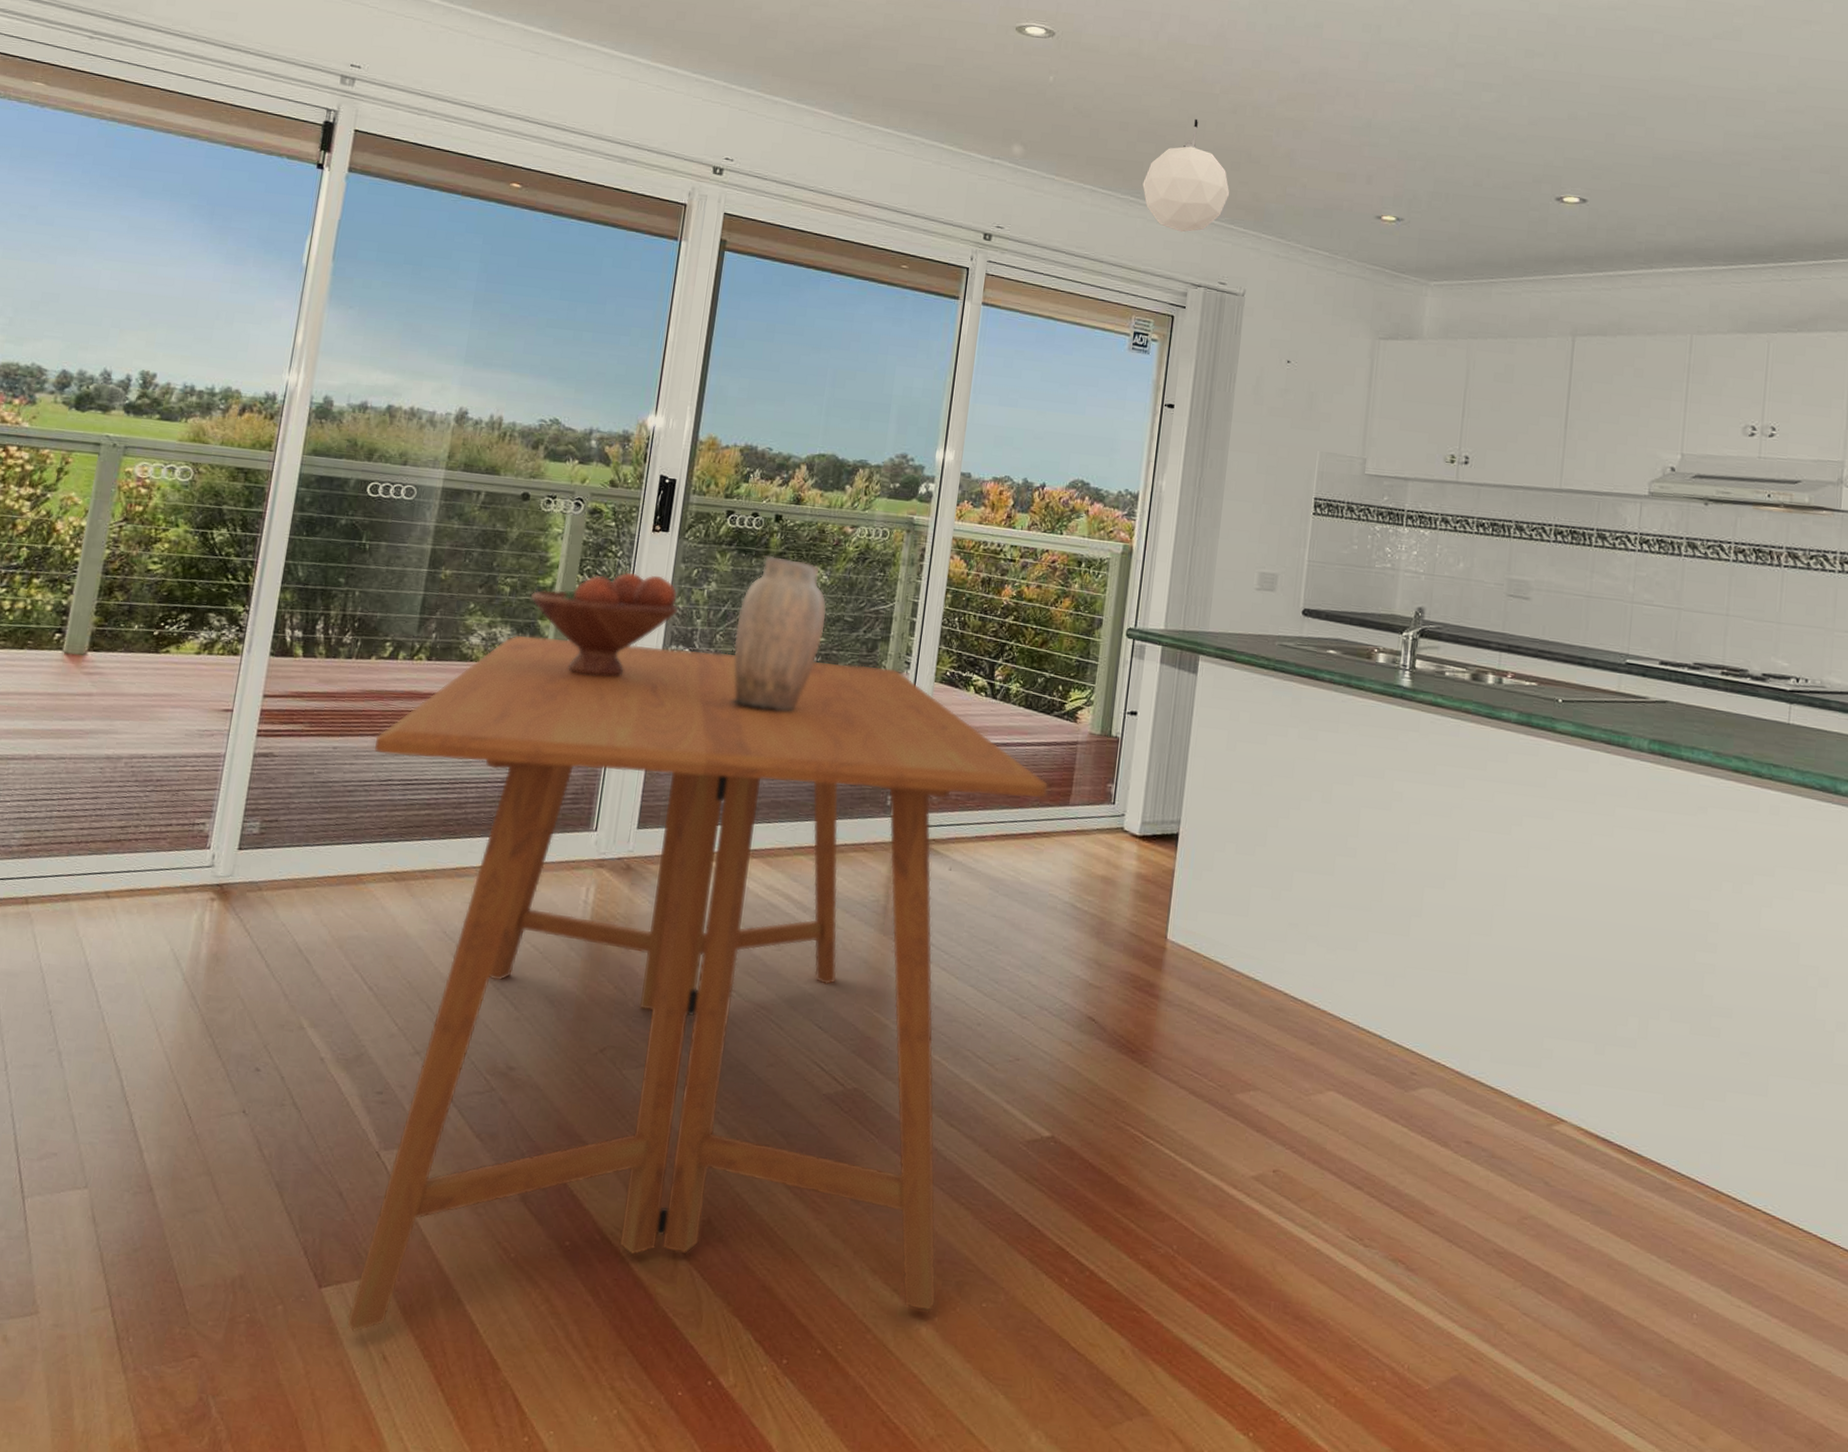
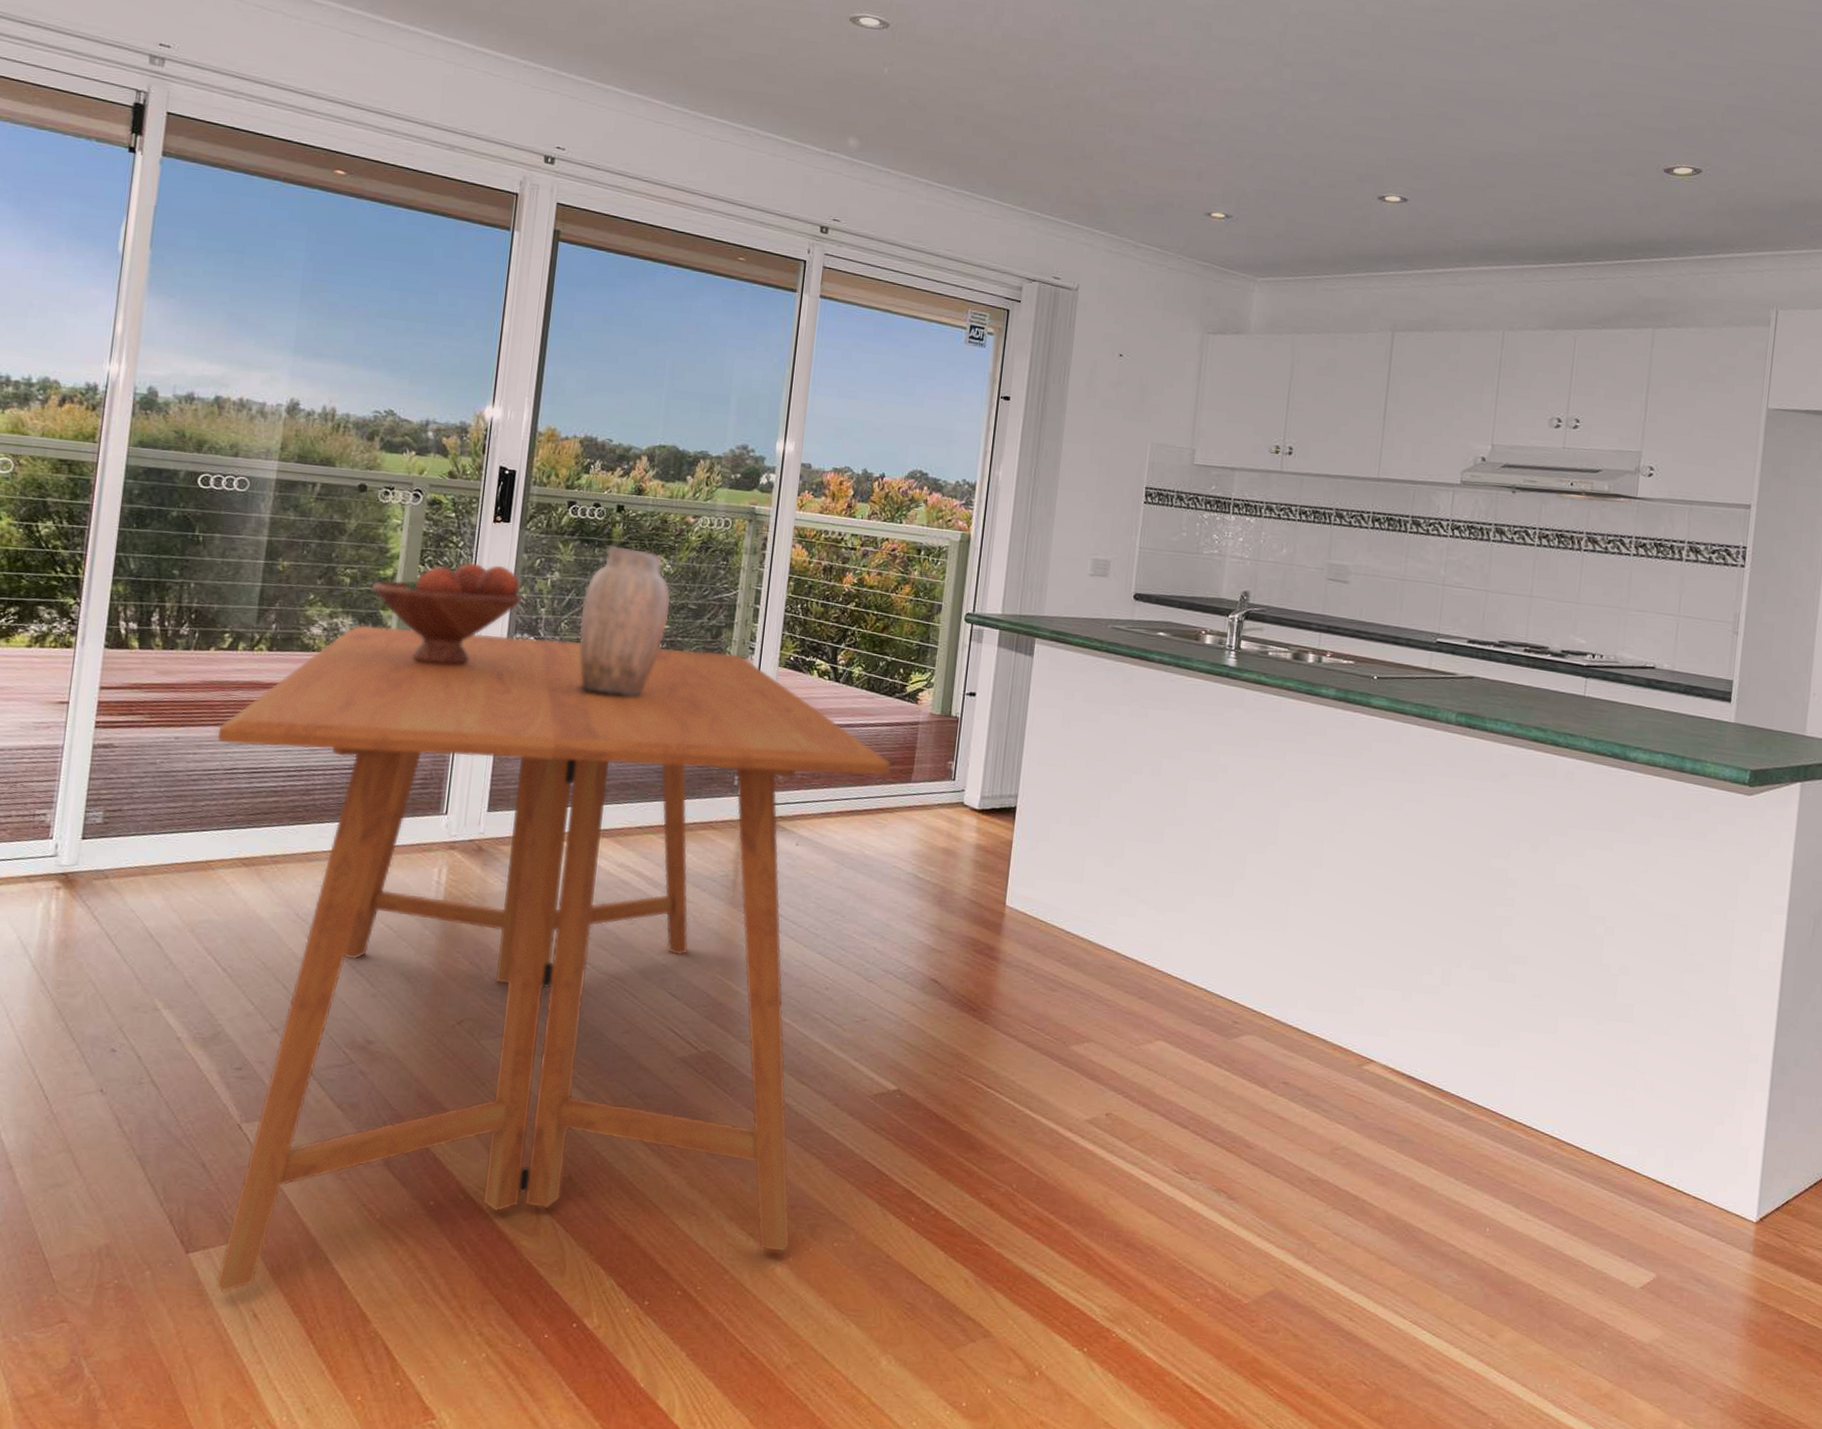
pendant lamp: present [1142,118,1230,233] -> none [977,113,1064,227]

